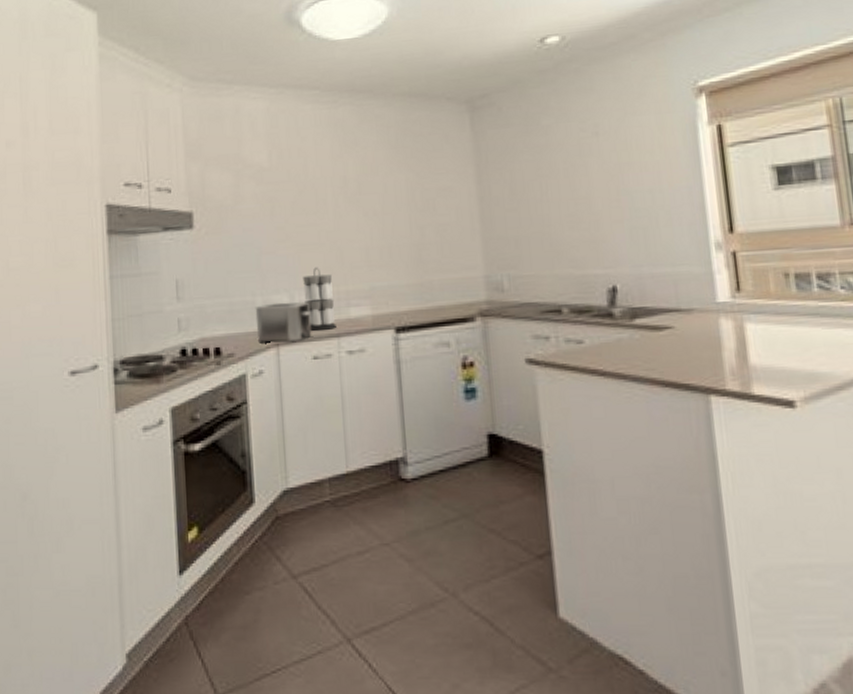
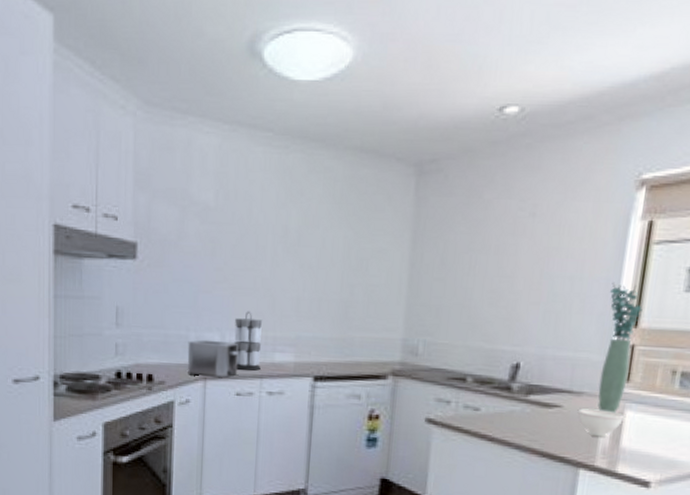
bowl: none [693,325,746,357] -> present [578,408,625,437]
vase: none [694,189,739,328] -> present [597,282,642,413]

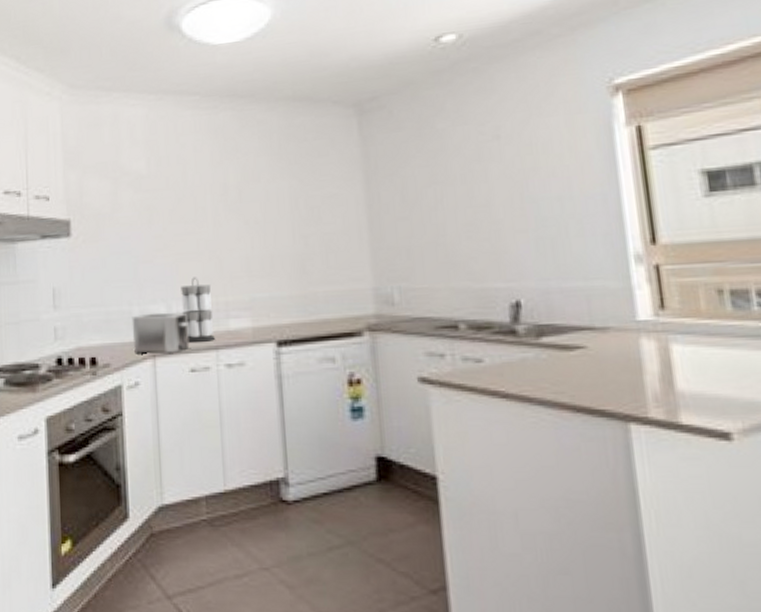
bowl: present [578,408,625,437] -> none [609,346,672,381]
vase: present [597,282,642,413] -> none [609,196,663,349]

